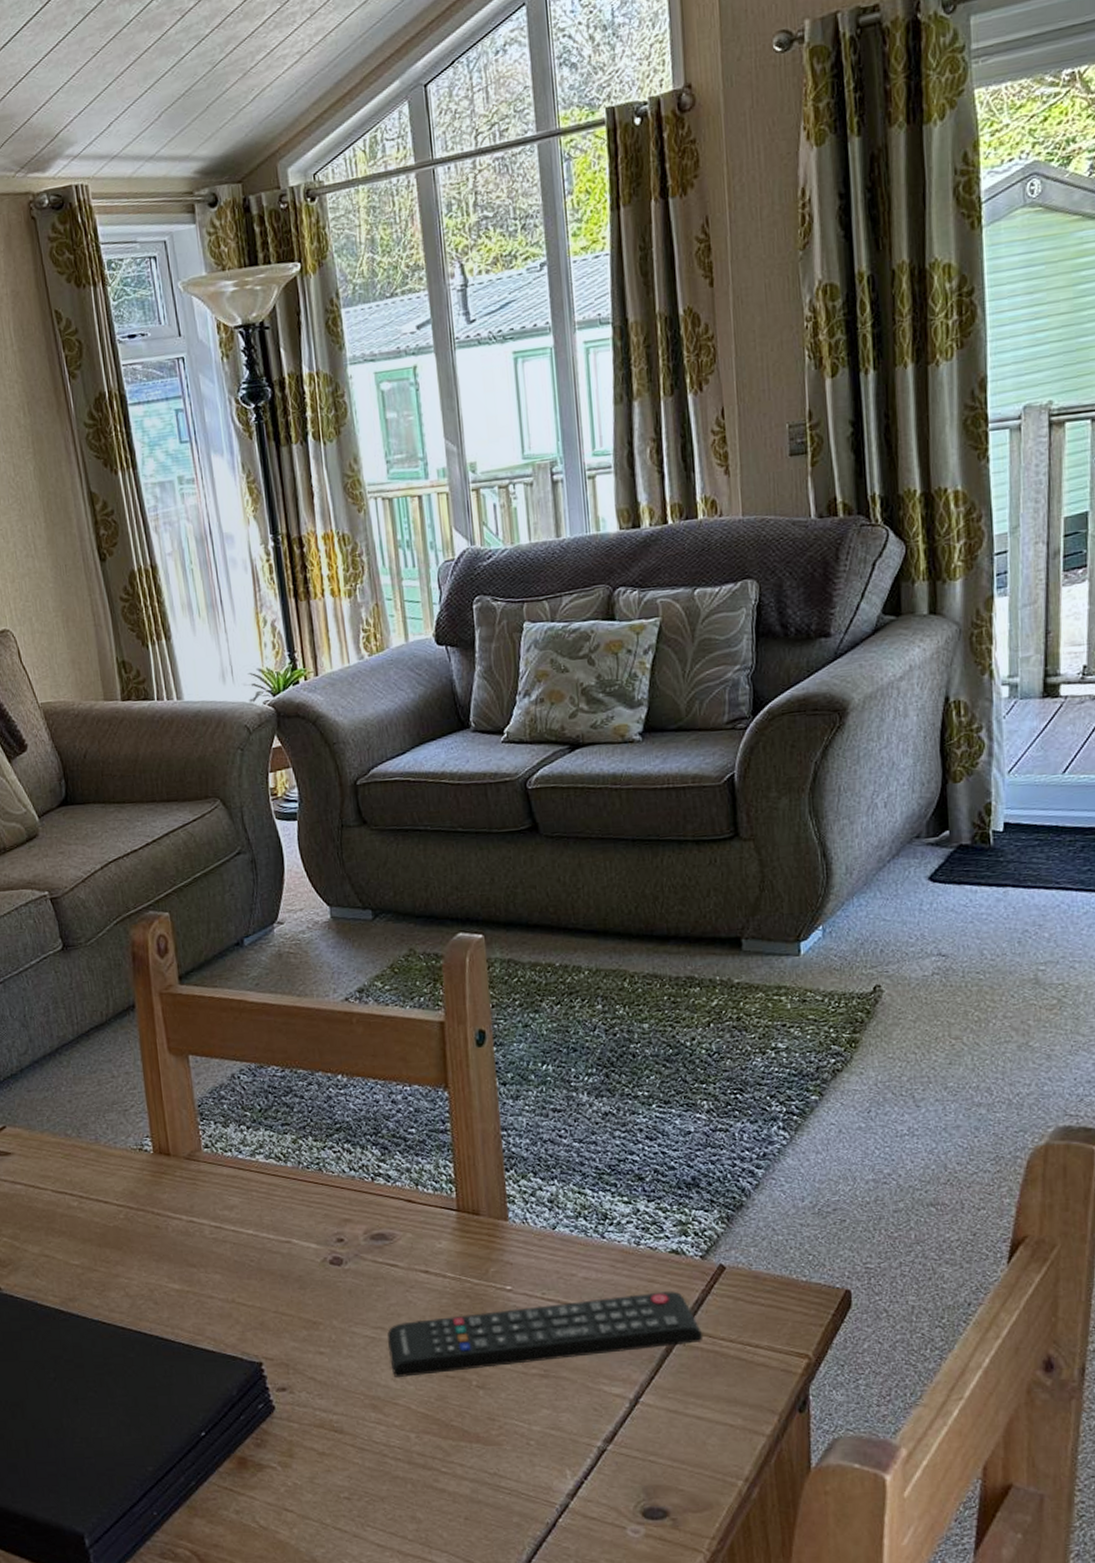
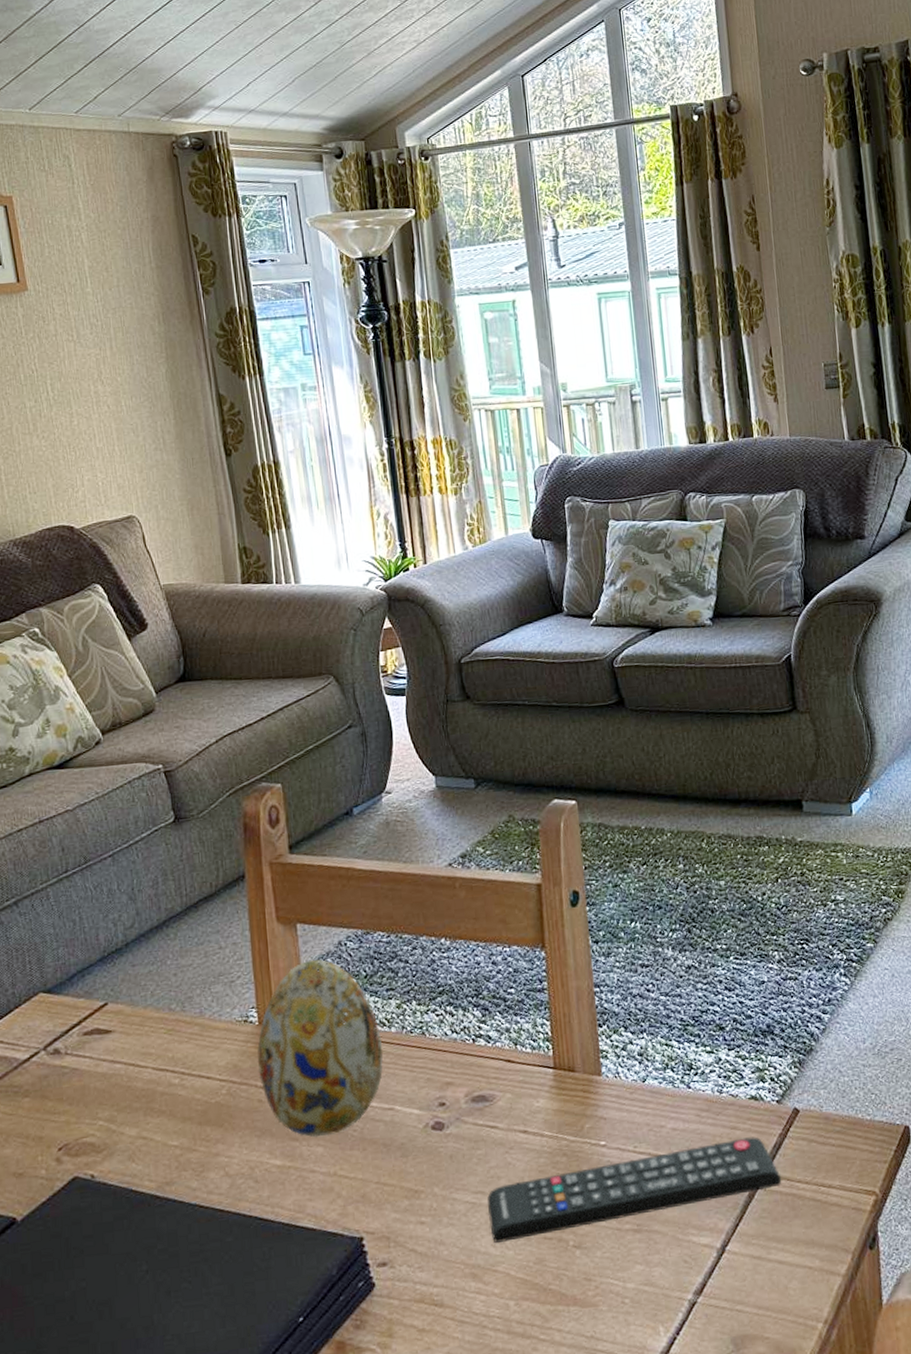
decorative egg: none [153,1091,280,1265] -> present [257,959,383,1138]

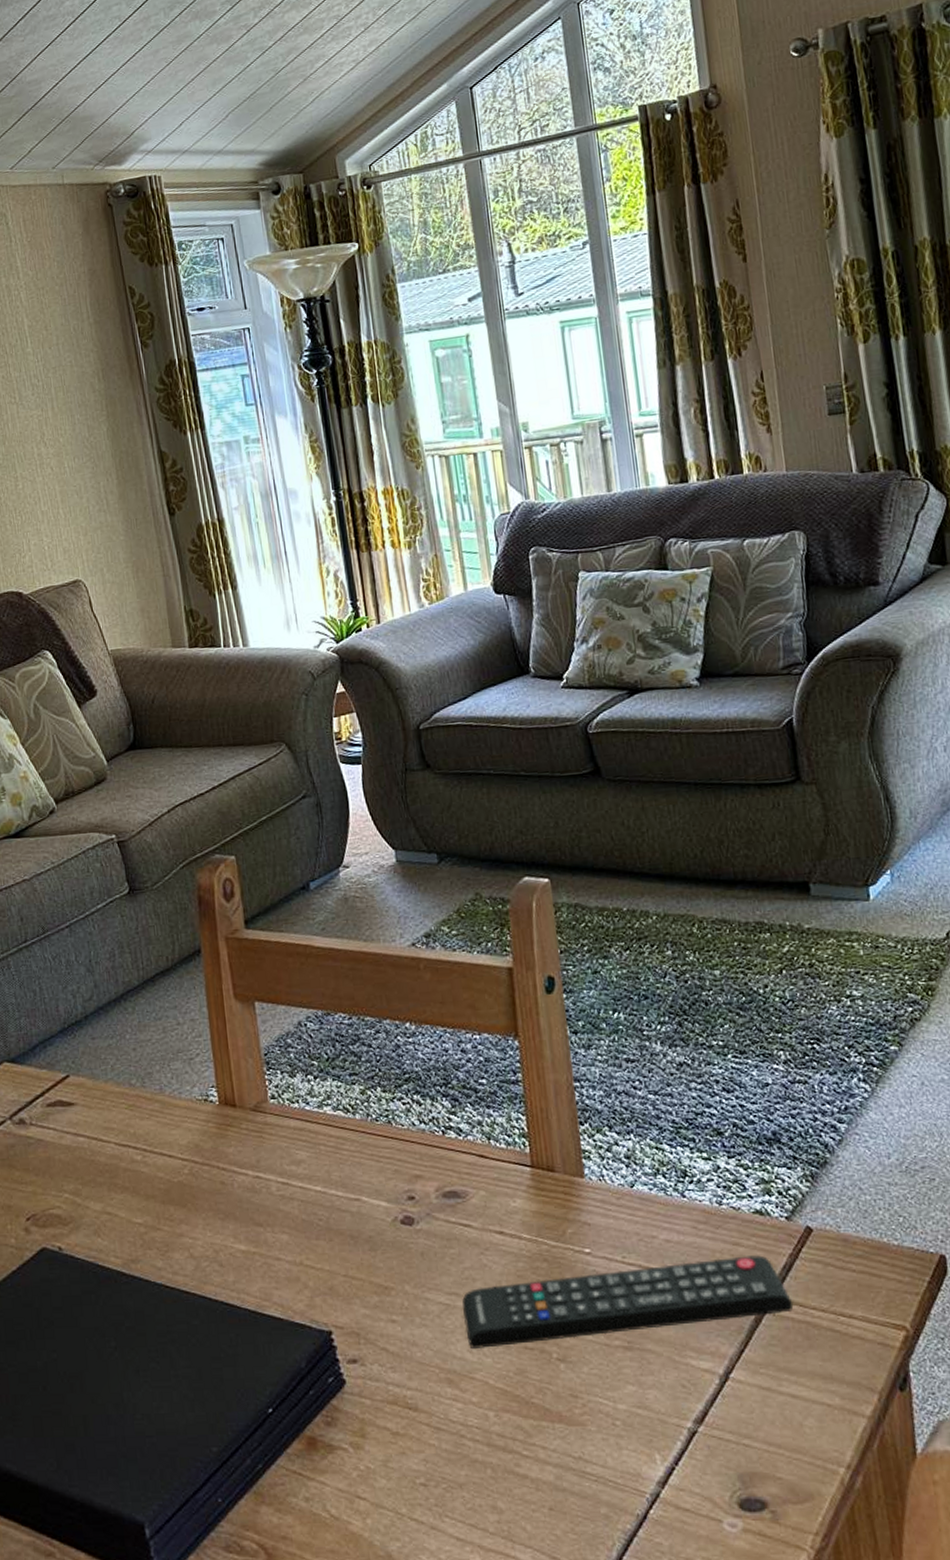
decorative egg: present [257,959,383,1138] -> none [218,1039,348,1224]

